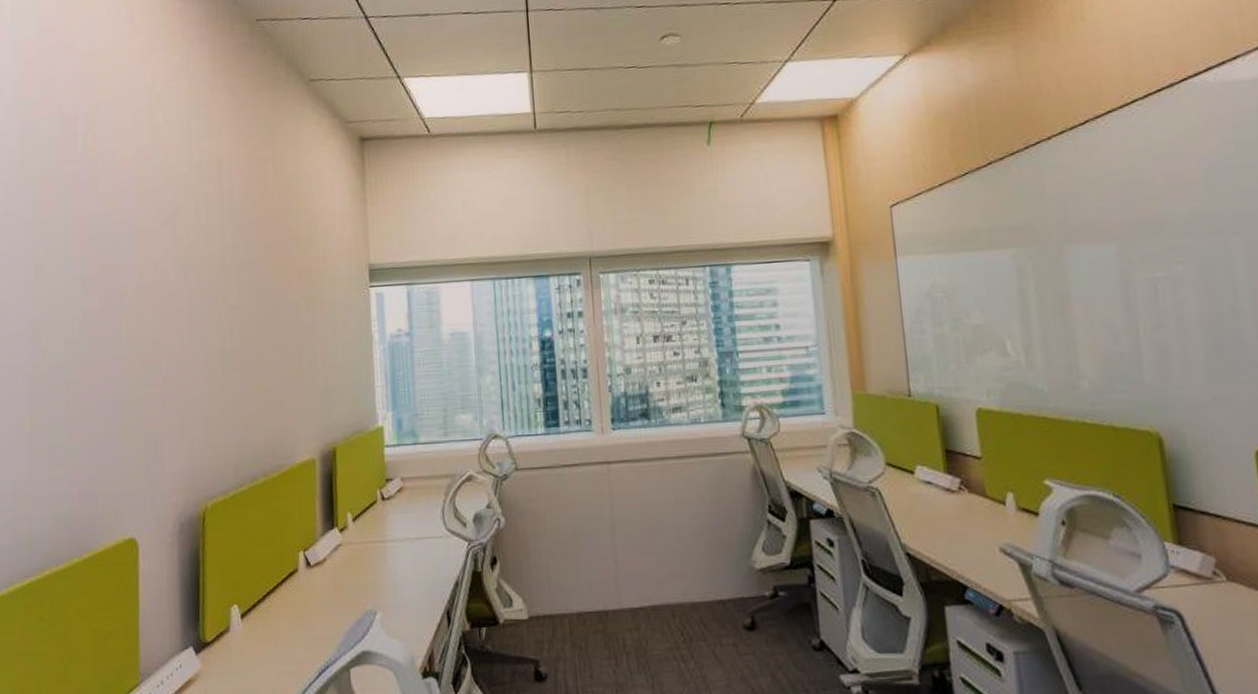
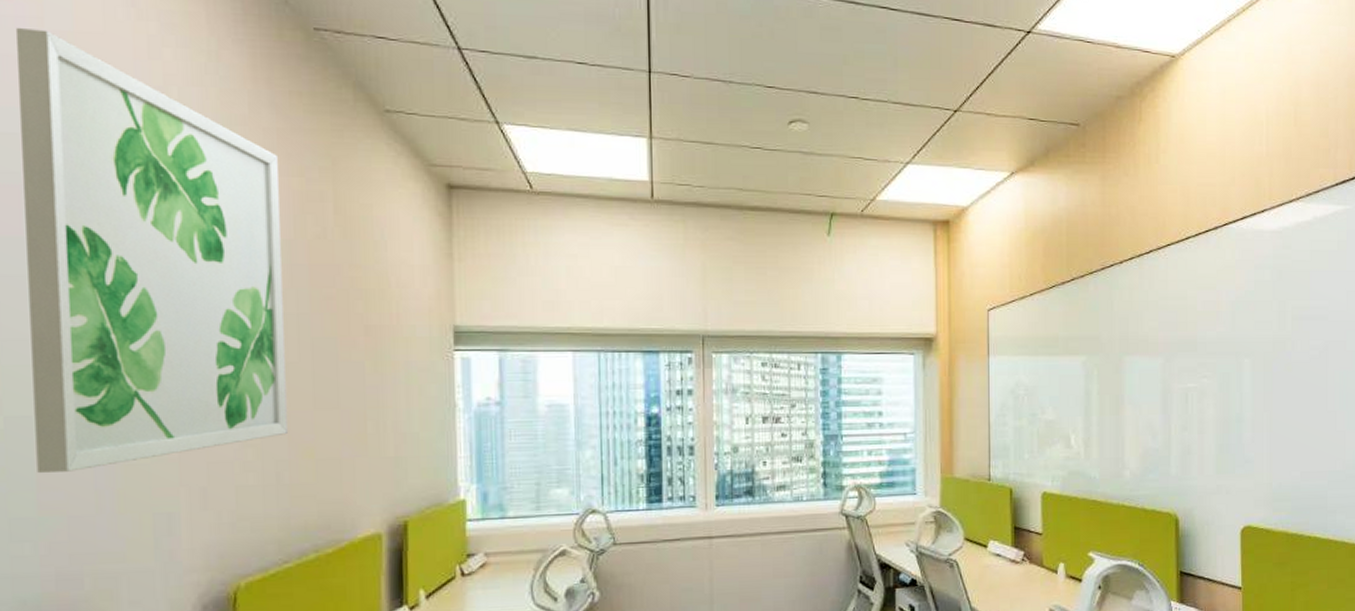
wall art: none [58,53,242,409] -> present [17,27,289,473]

